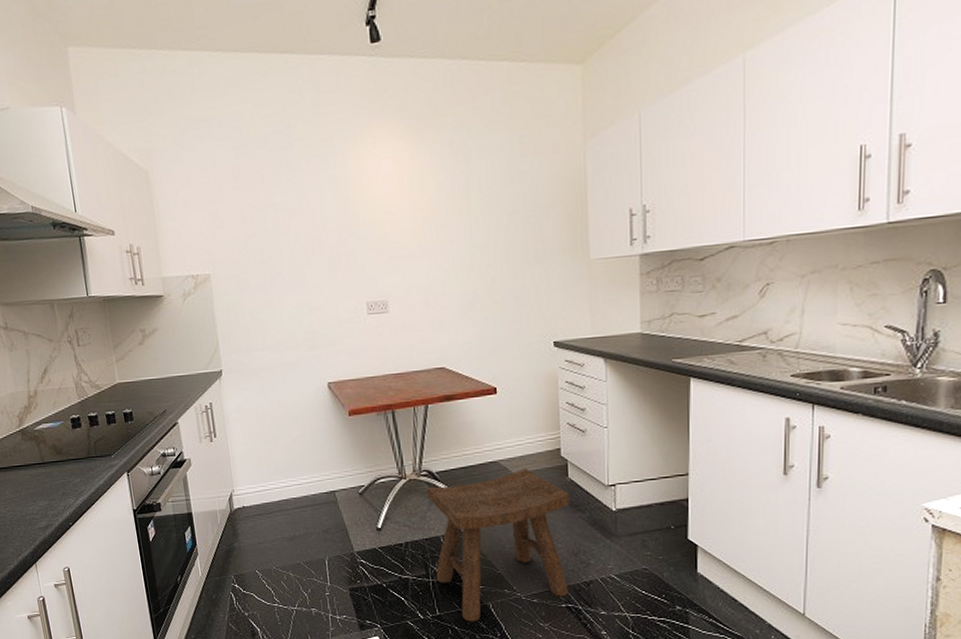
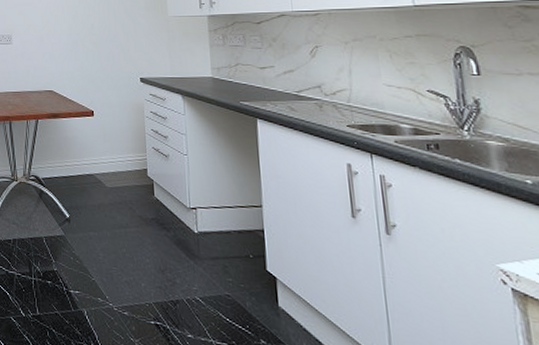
stool: present [427,468,570,622] -> none [34,183,157,327]

